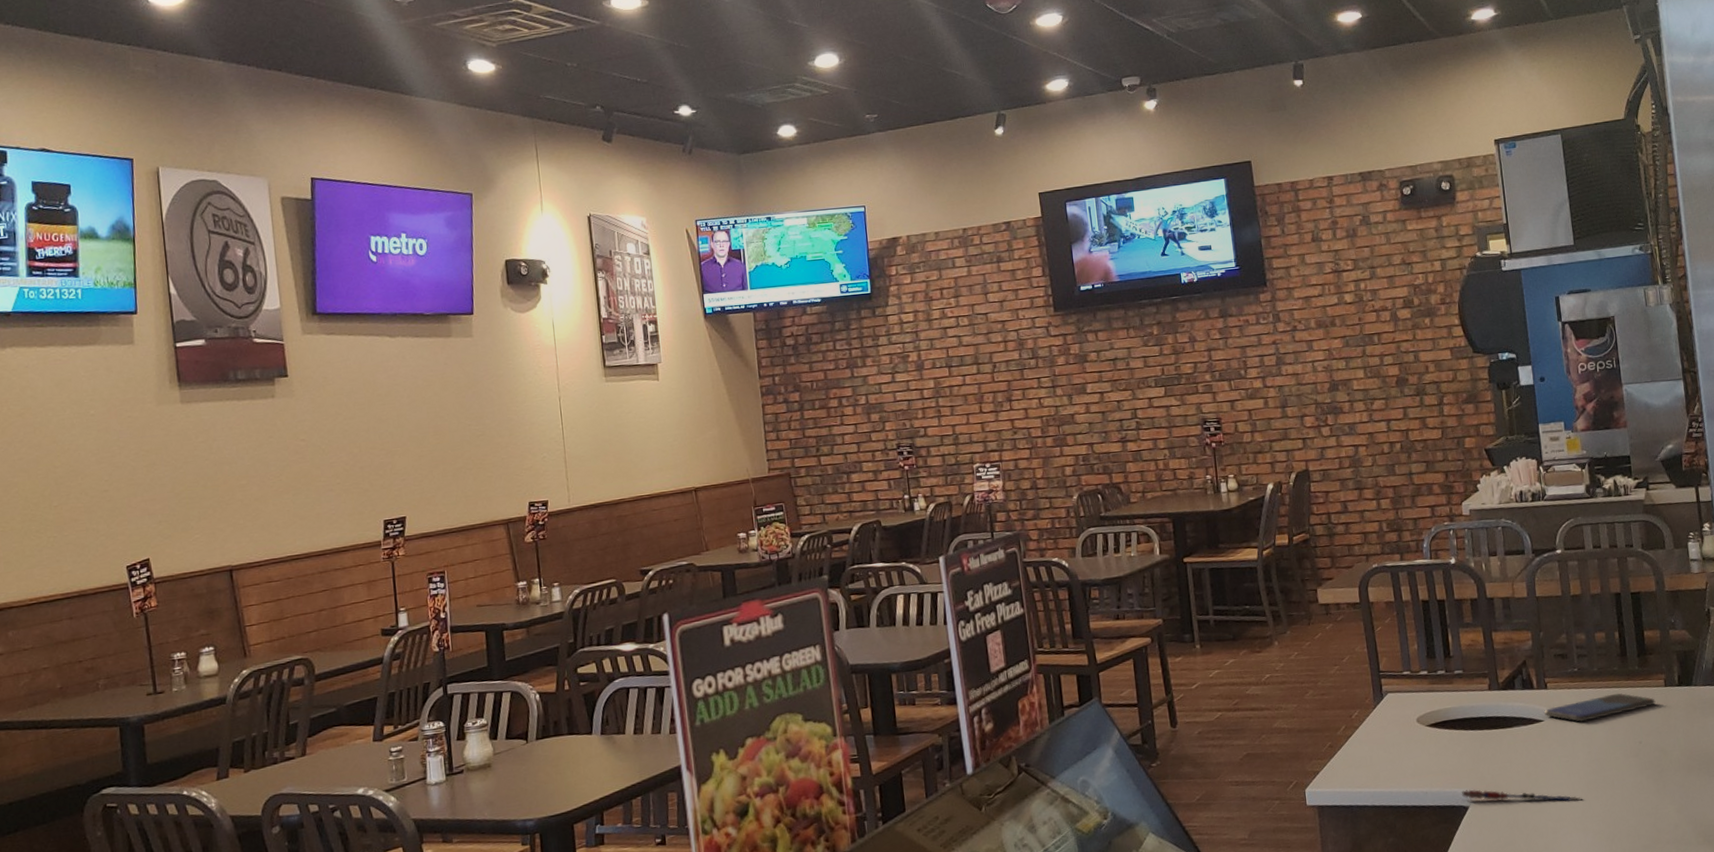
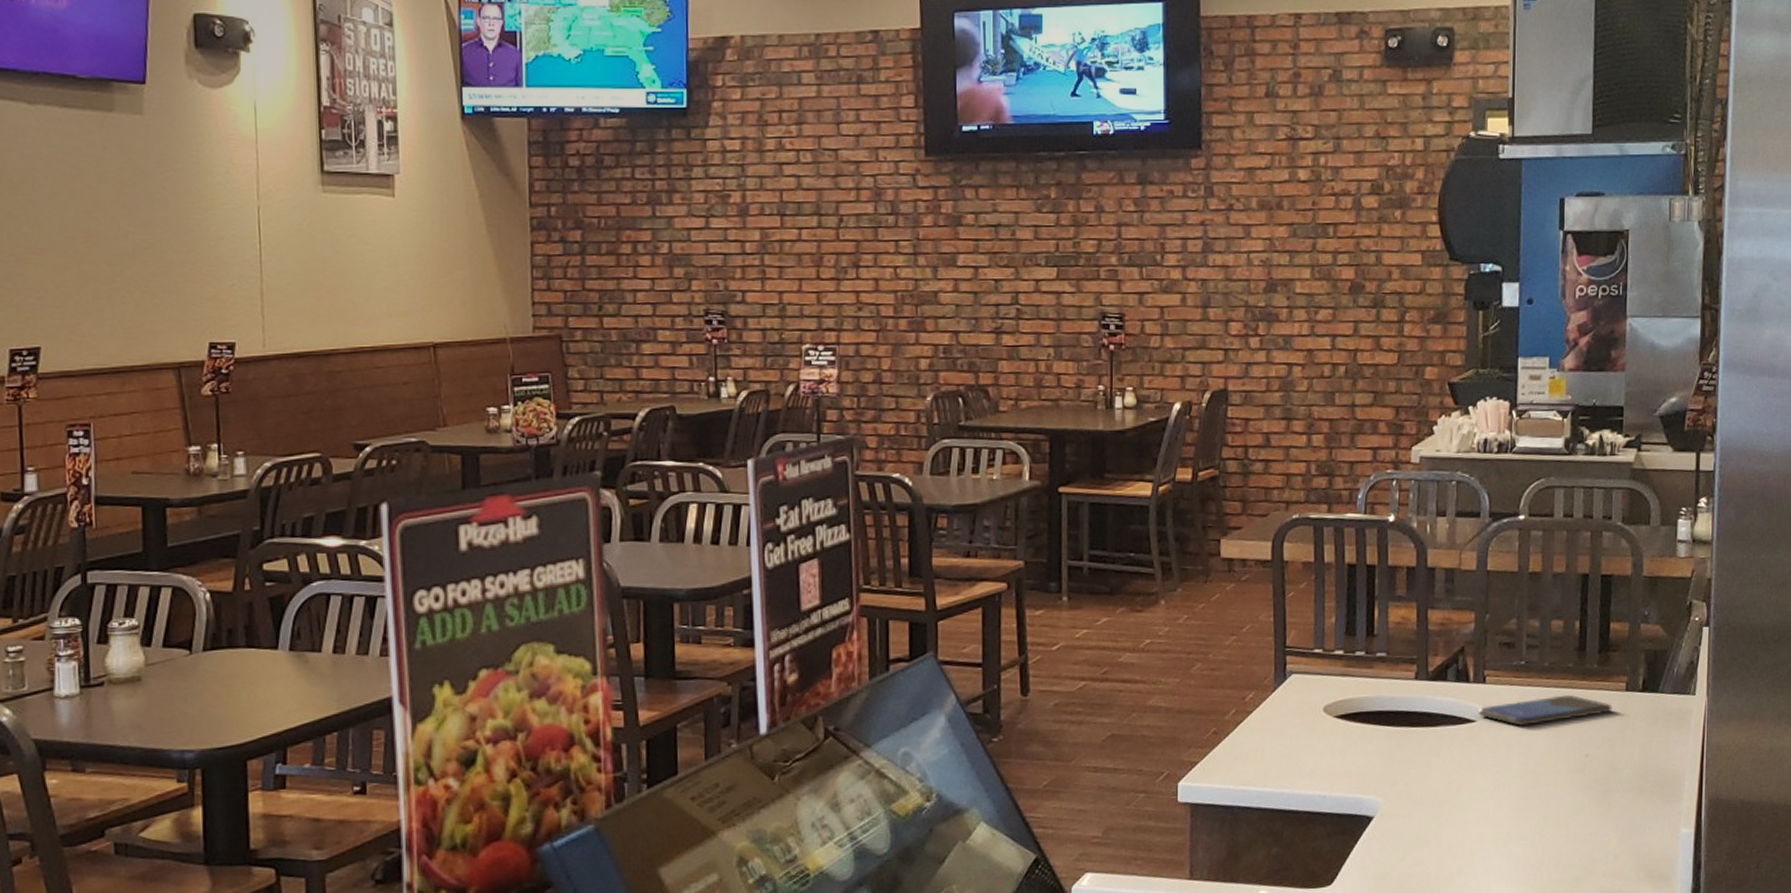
pen: present [1461,789,1582,802] -> none [1366,797,1509,820]

